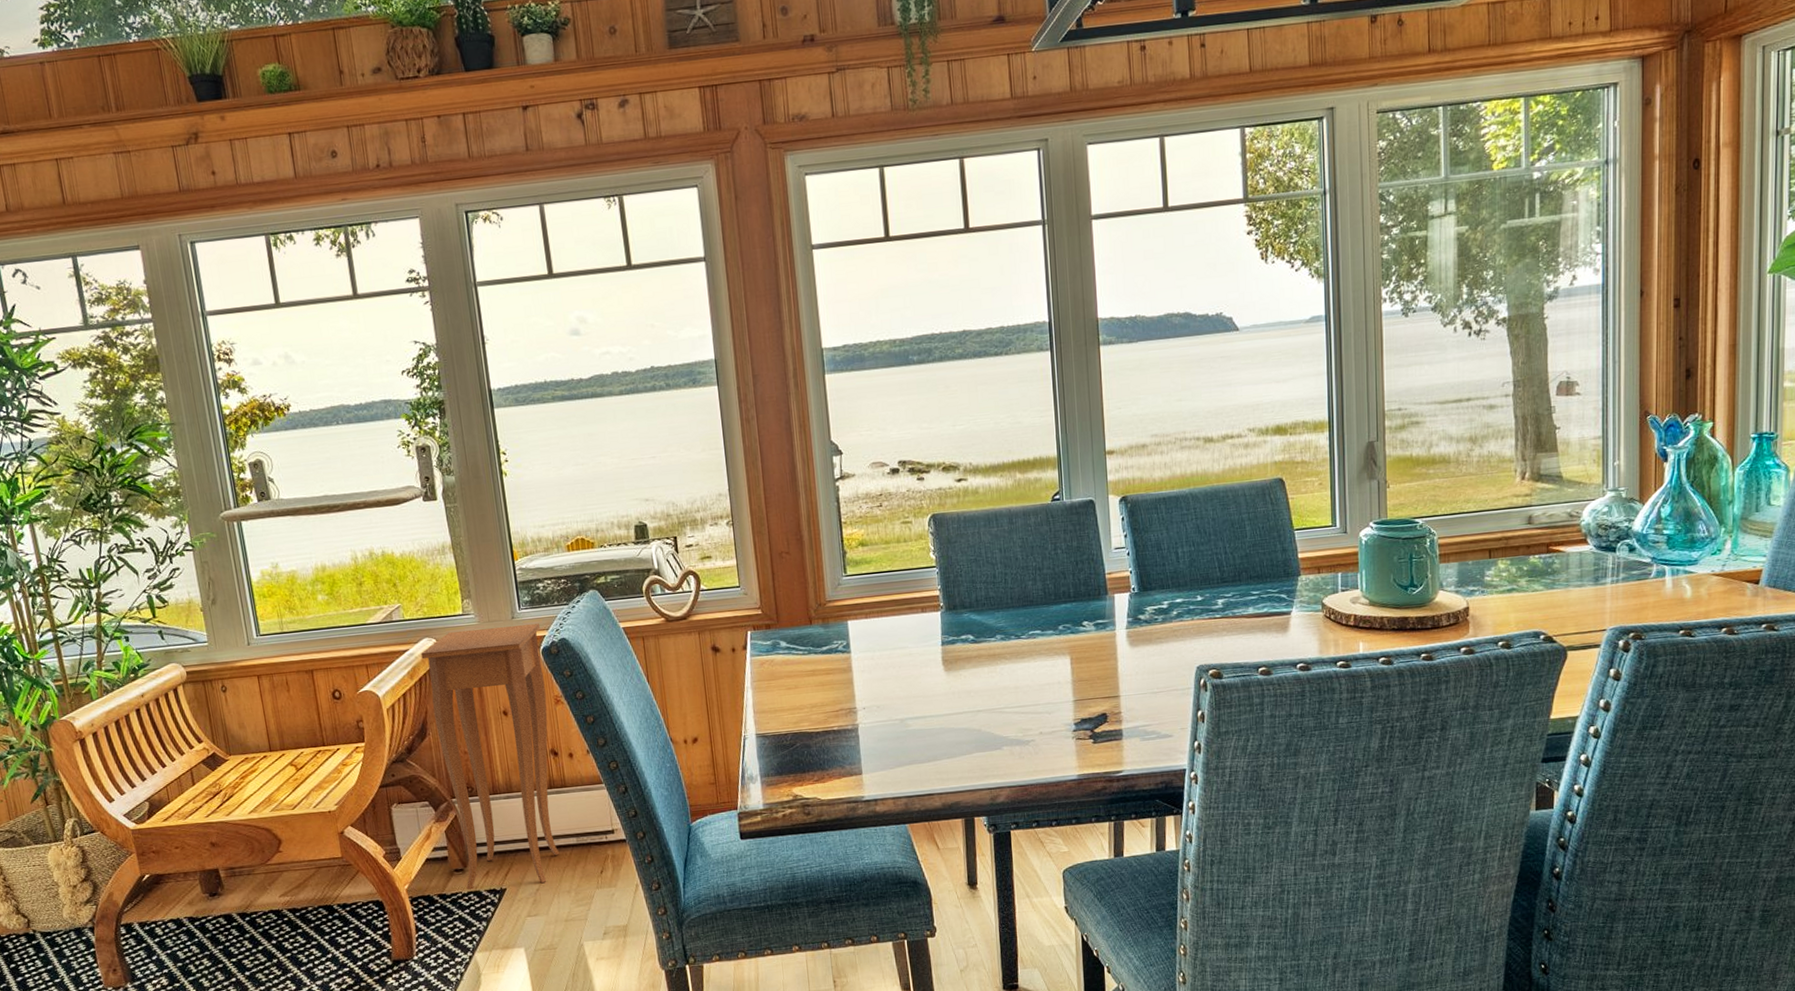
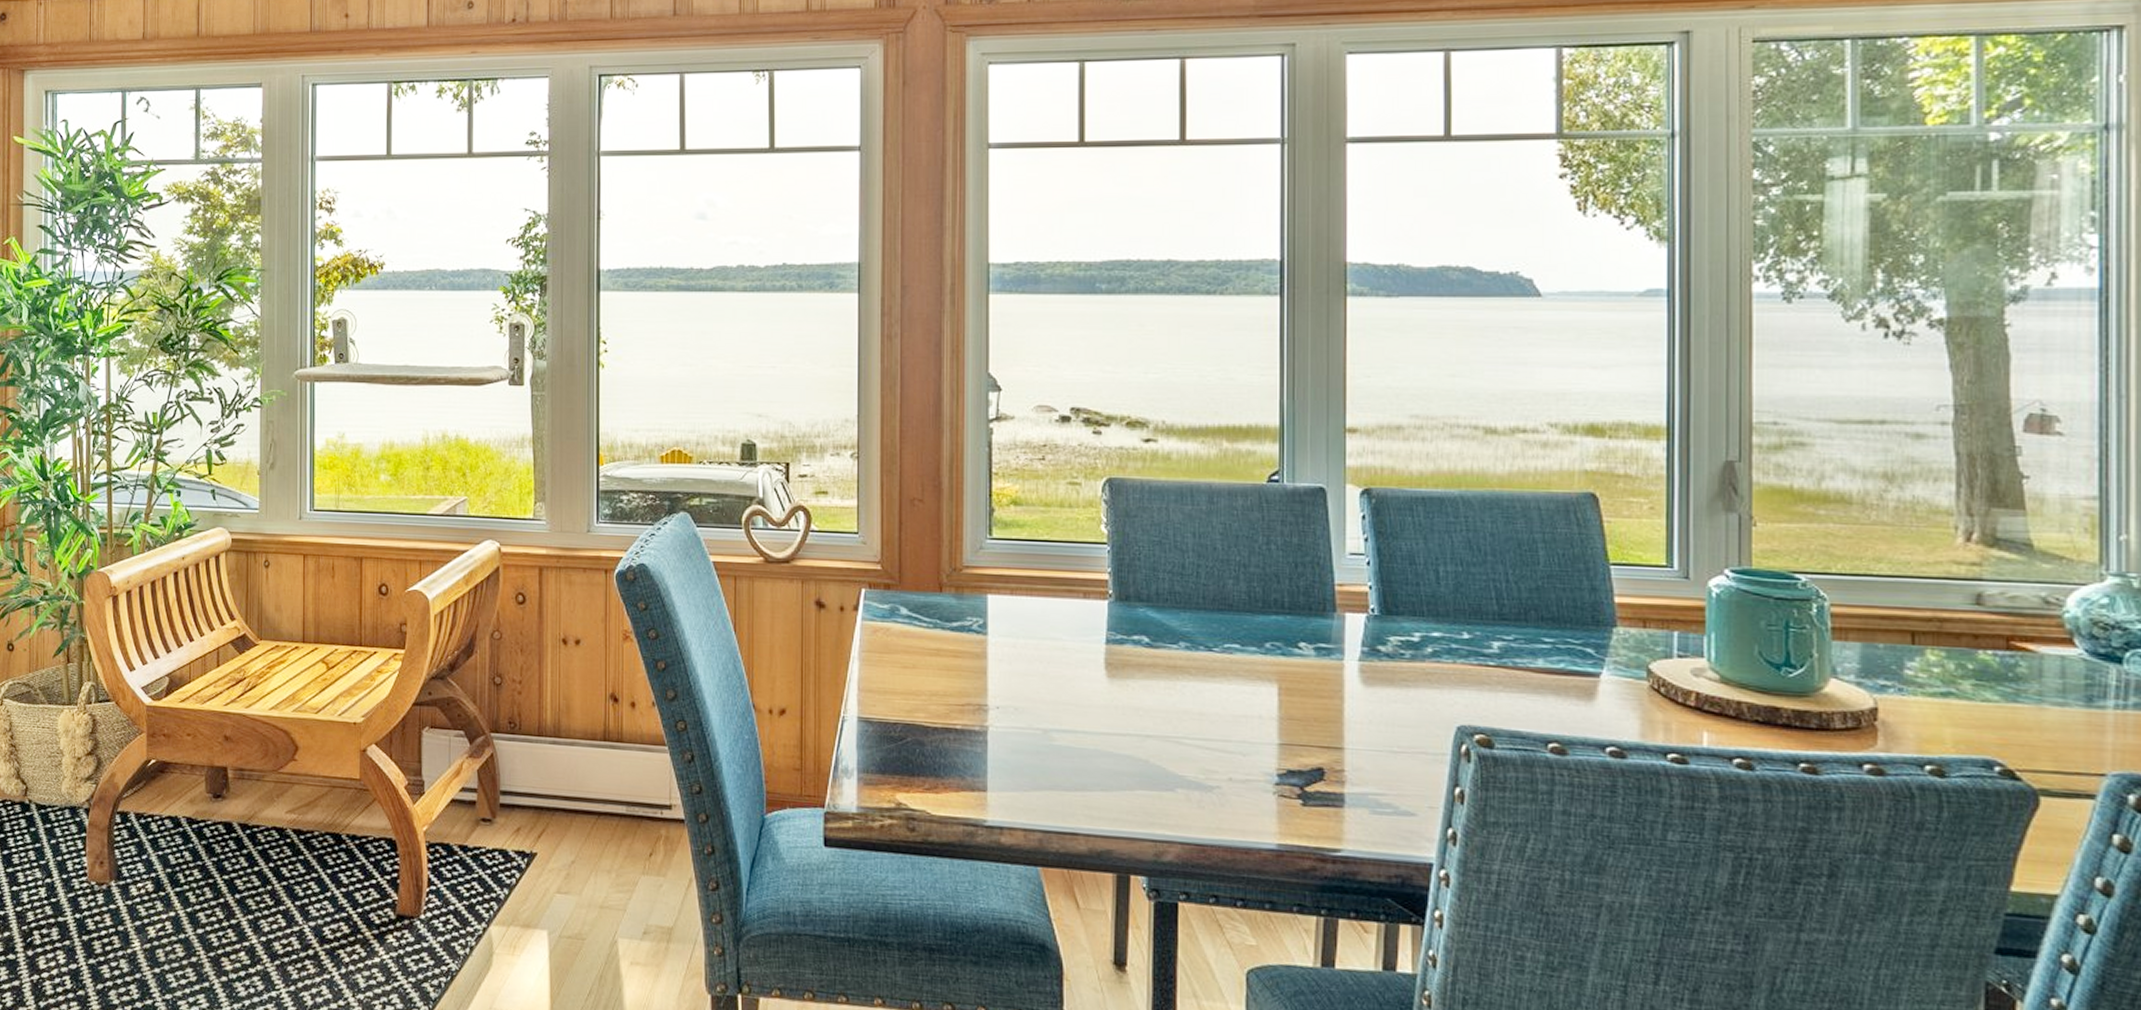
side table: present [421,624,560,890] -> none [481,536,618,856]

